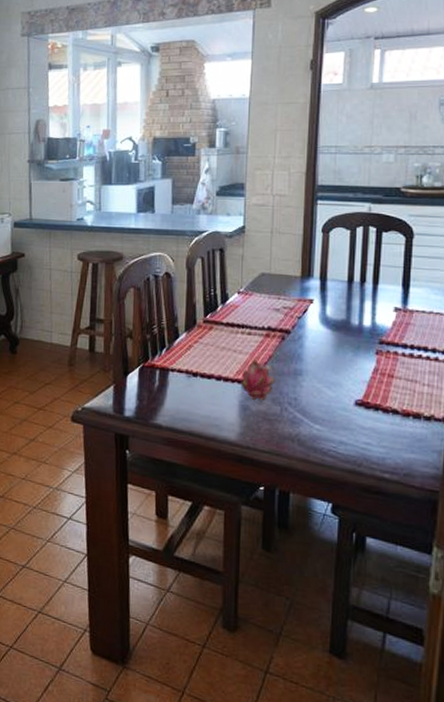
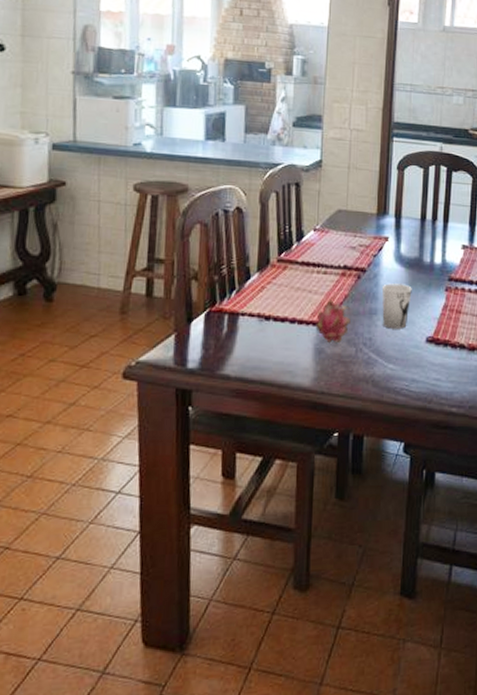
cup: none [307,345,339,391] -> present [382,283,412,329]

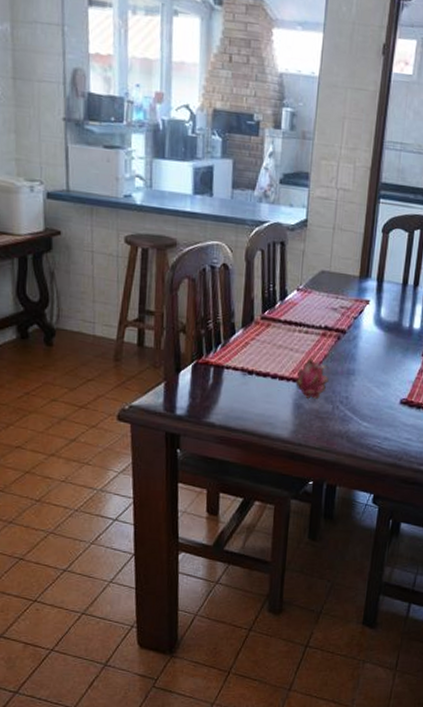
cup: present [382,283,412,329] -> none [359,346,390,390]

